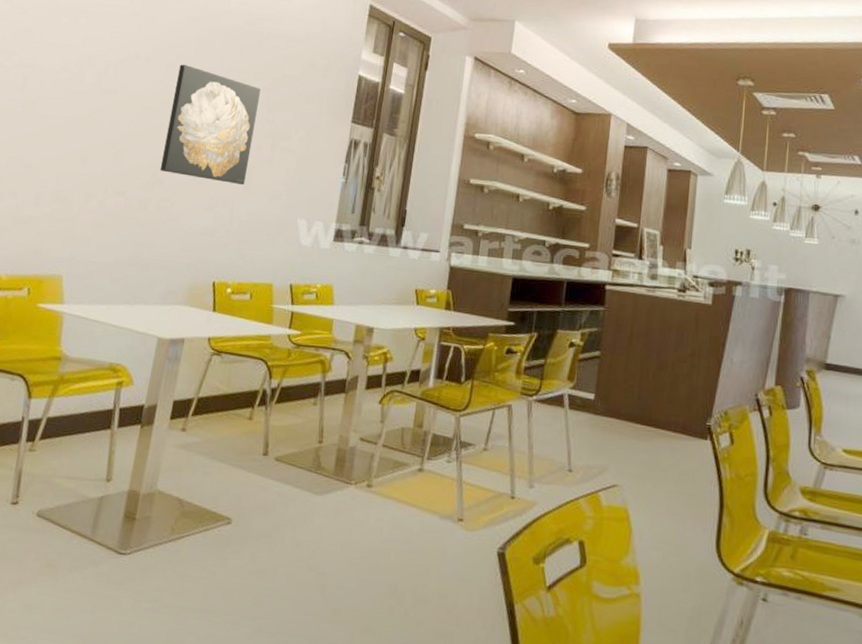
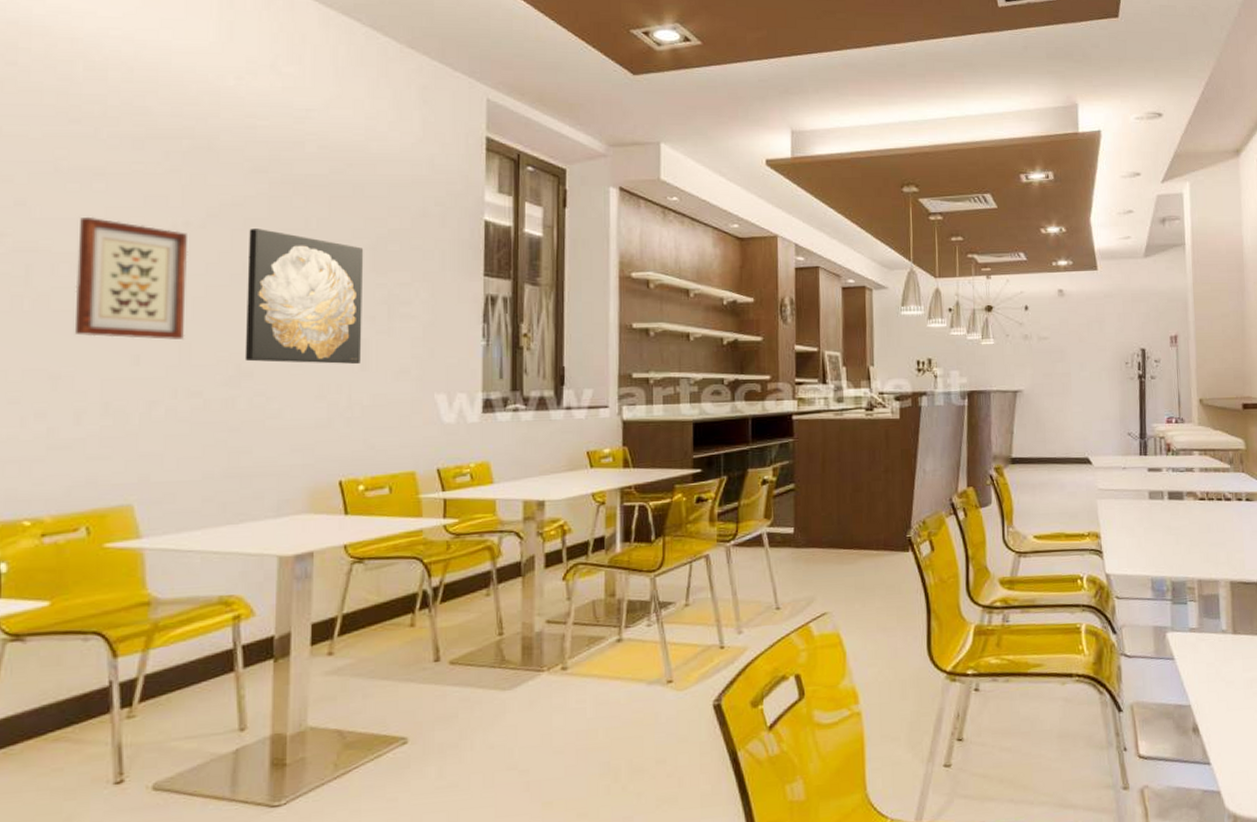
wall art: none [46,44,136,148] -> present [74,216,188,340]

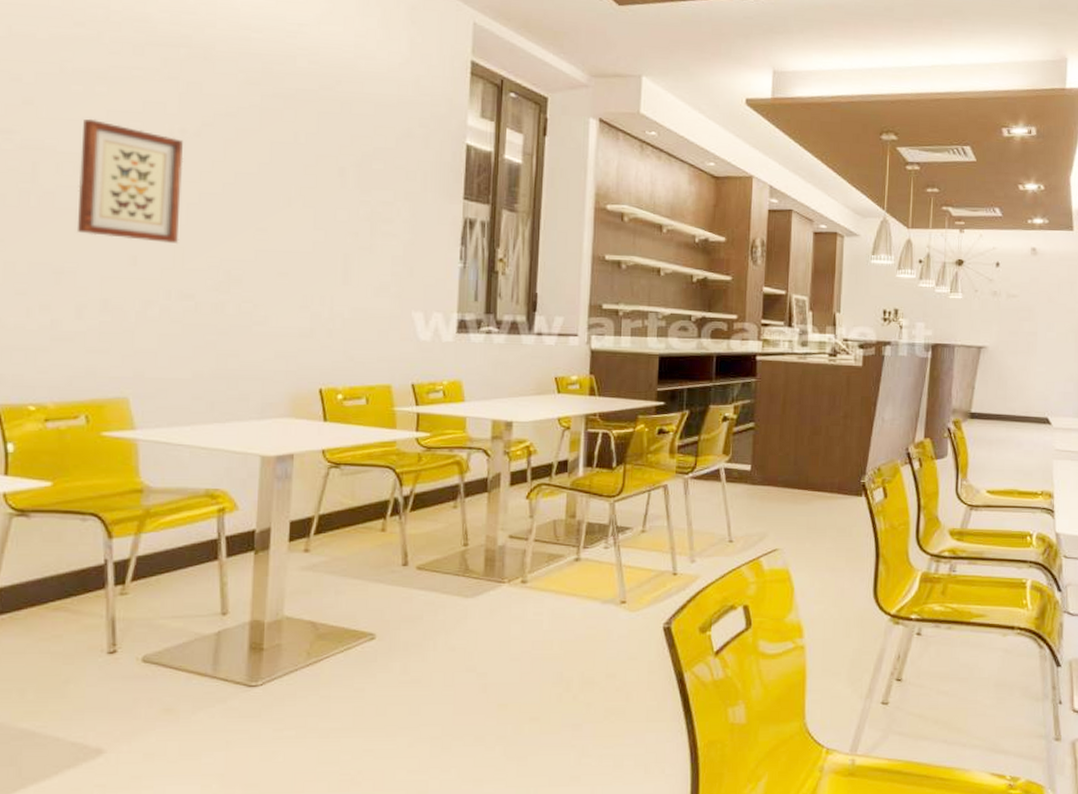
wall art: present [244,229,364,364] -> none [234,139,350,277]

